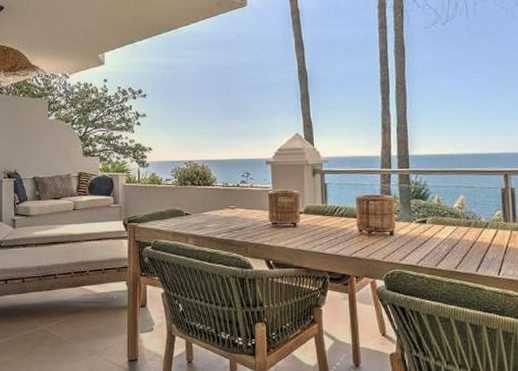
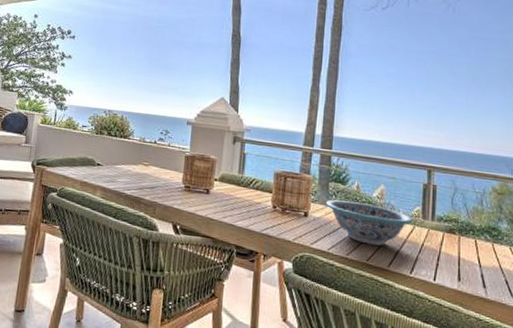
decorative bowl: none [409,215,495,253] -> present [325,199,413,246]

